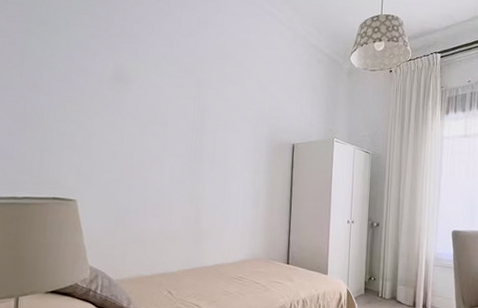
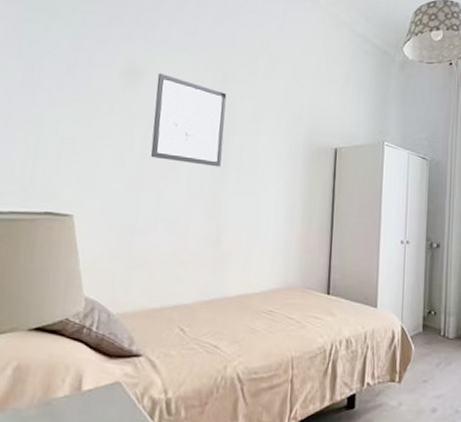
wall art: none [138,79,201,160] -> present [150,73,227,167]

